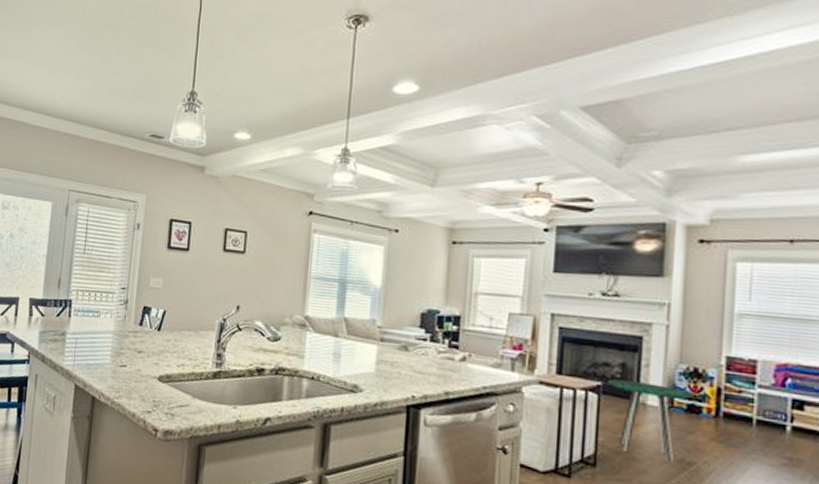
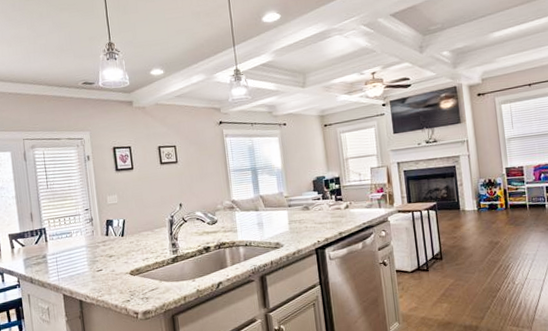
side table: present [608,379,694,462] -> none [440,195,491,245]

